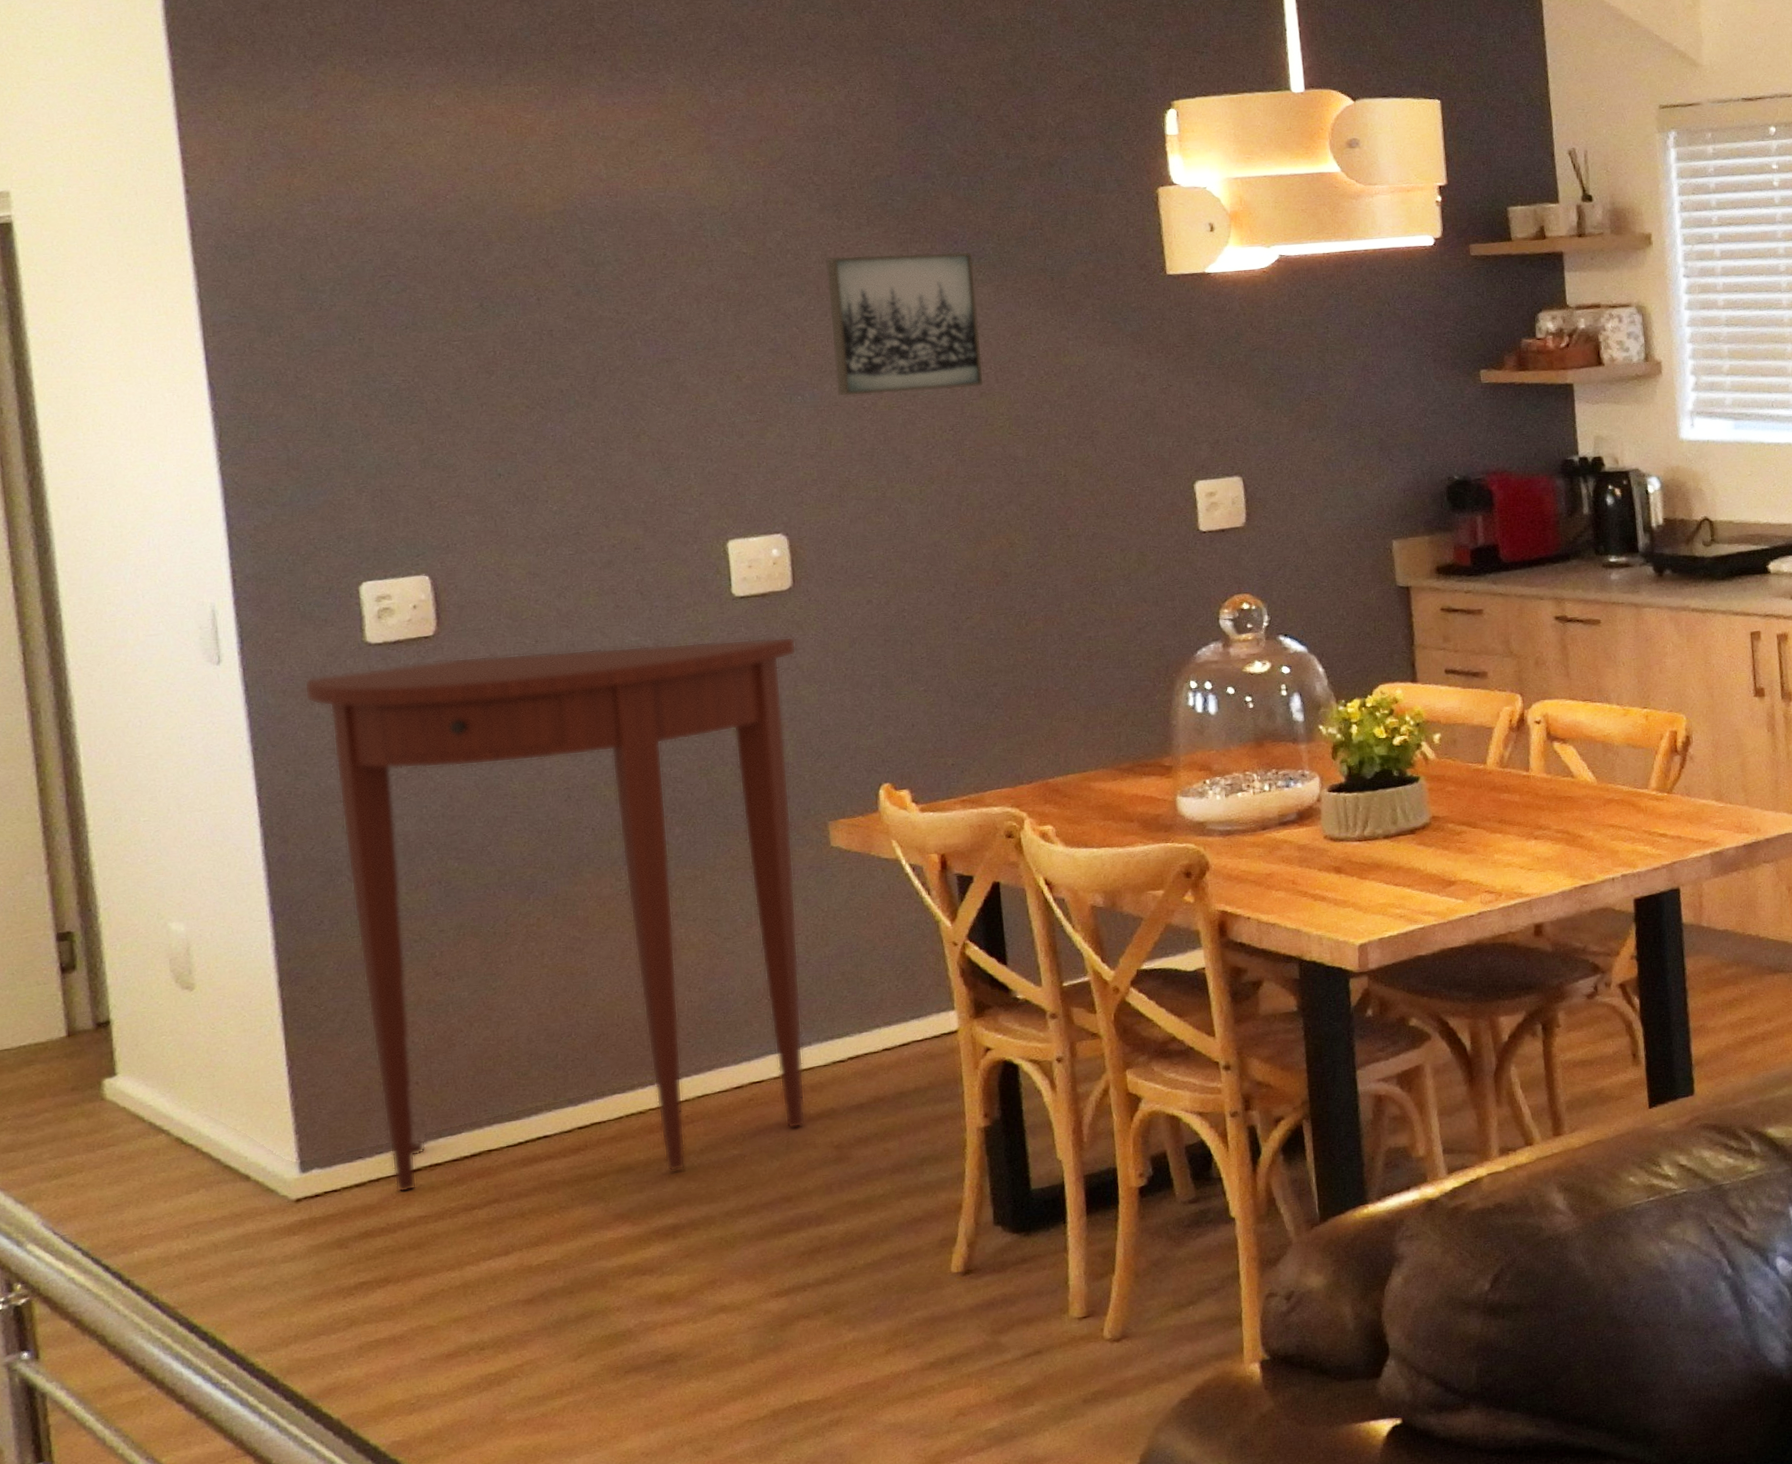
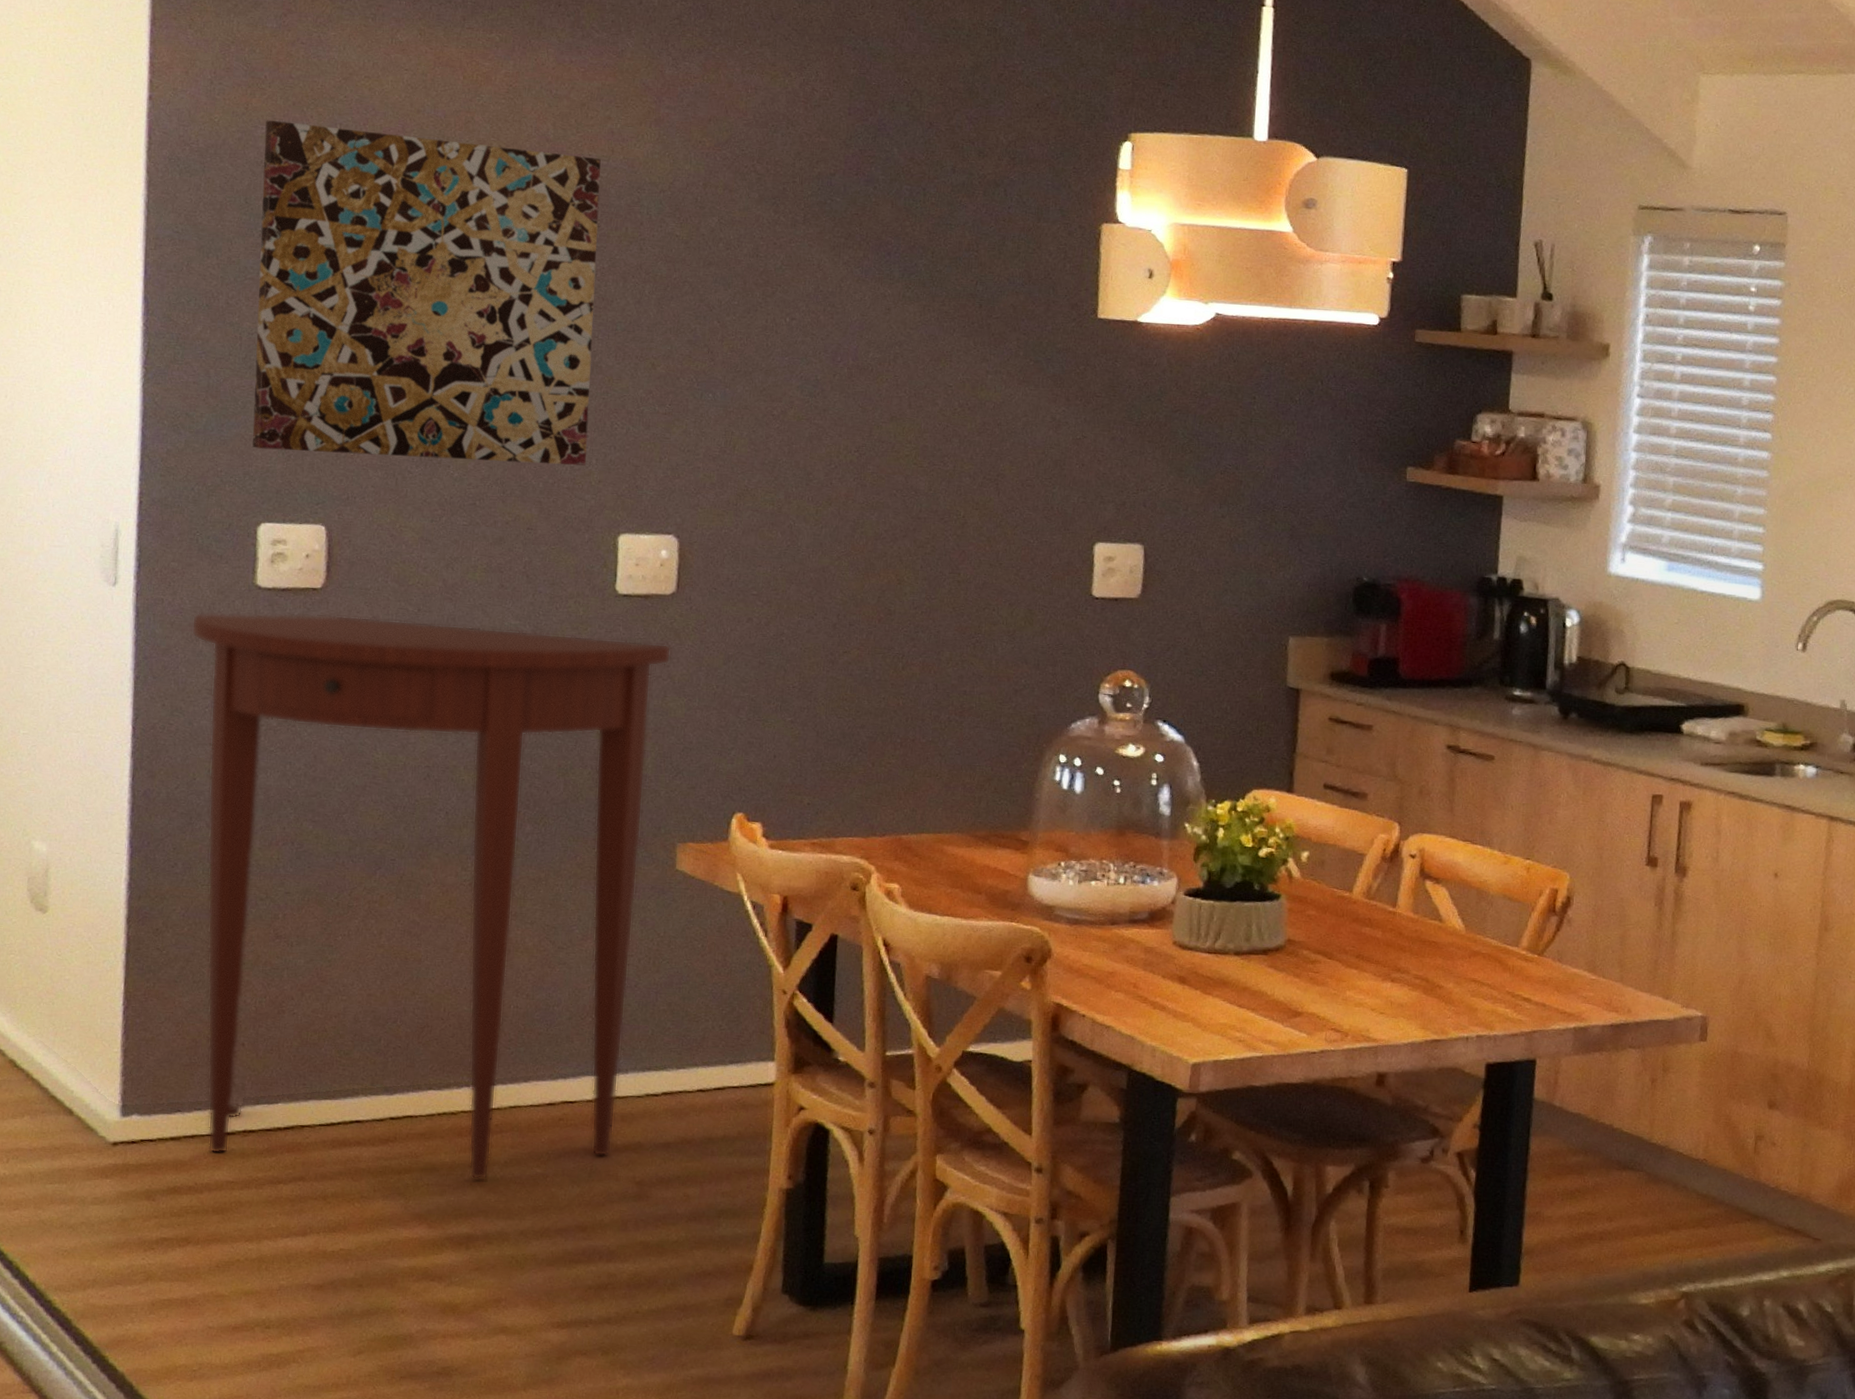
wall art: none [311,190,684,512] -> present [252,120,601,466]
wall art: present [826,252,983,396] -> none [749,252,904,410]

